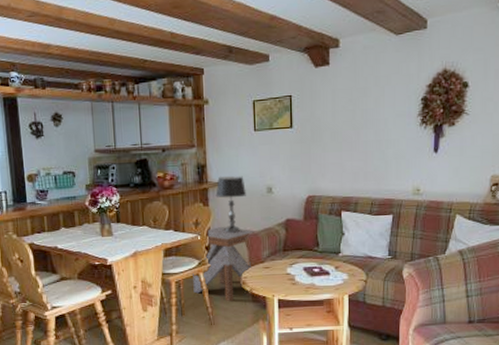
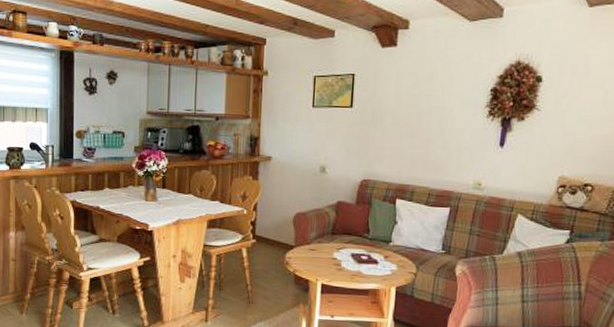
side table: present [193,226,257,302] -> none [234,202,306,282]
table lamp: present [215,176,246,233] -> none [266,150,298,210]

